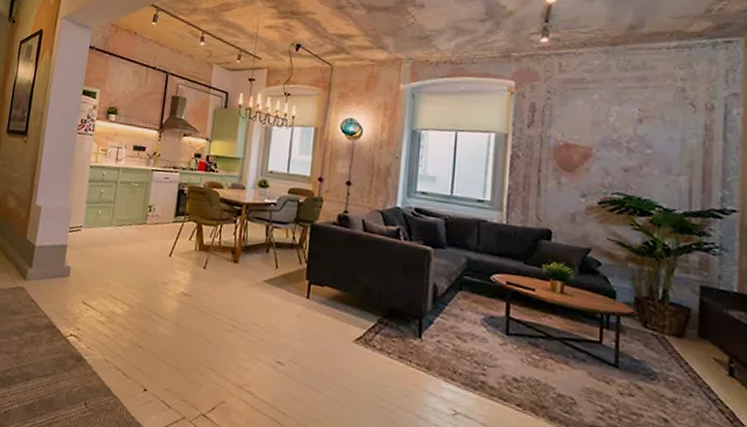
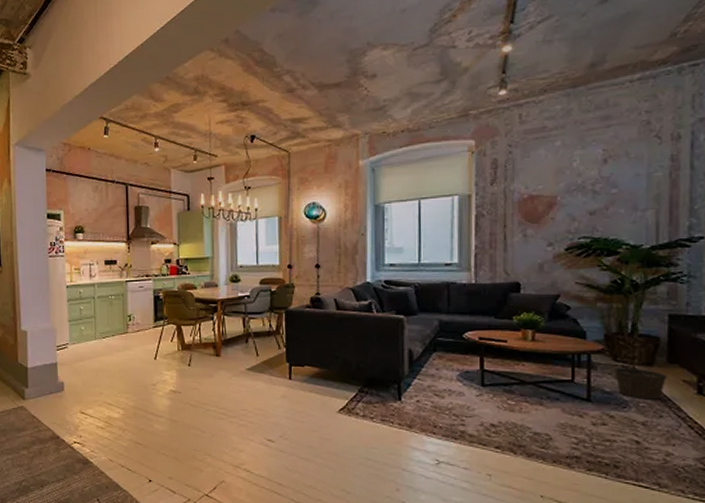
basket: none [643,335,698,376] -> present [614,367,668,400]

